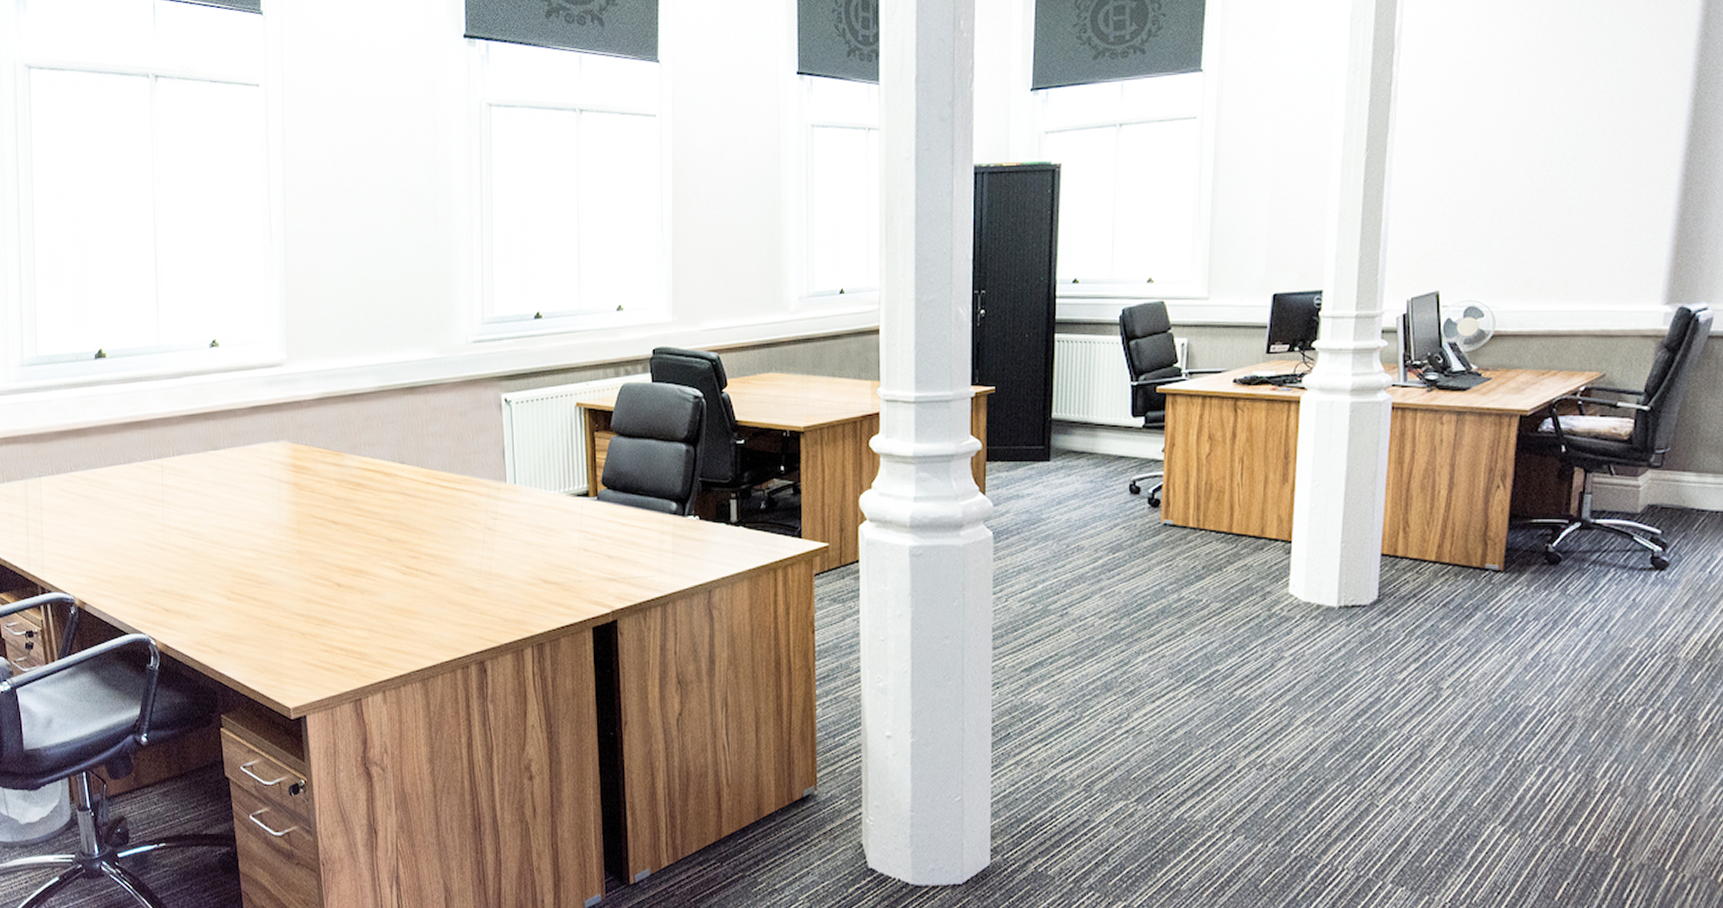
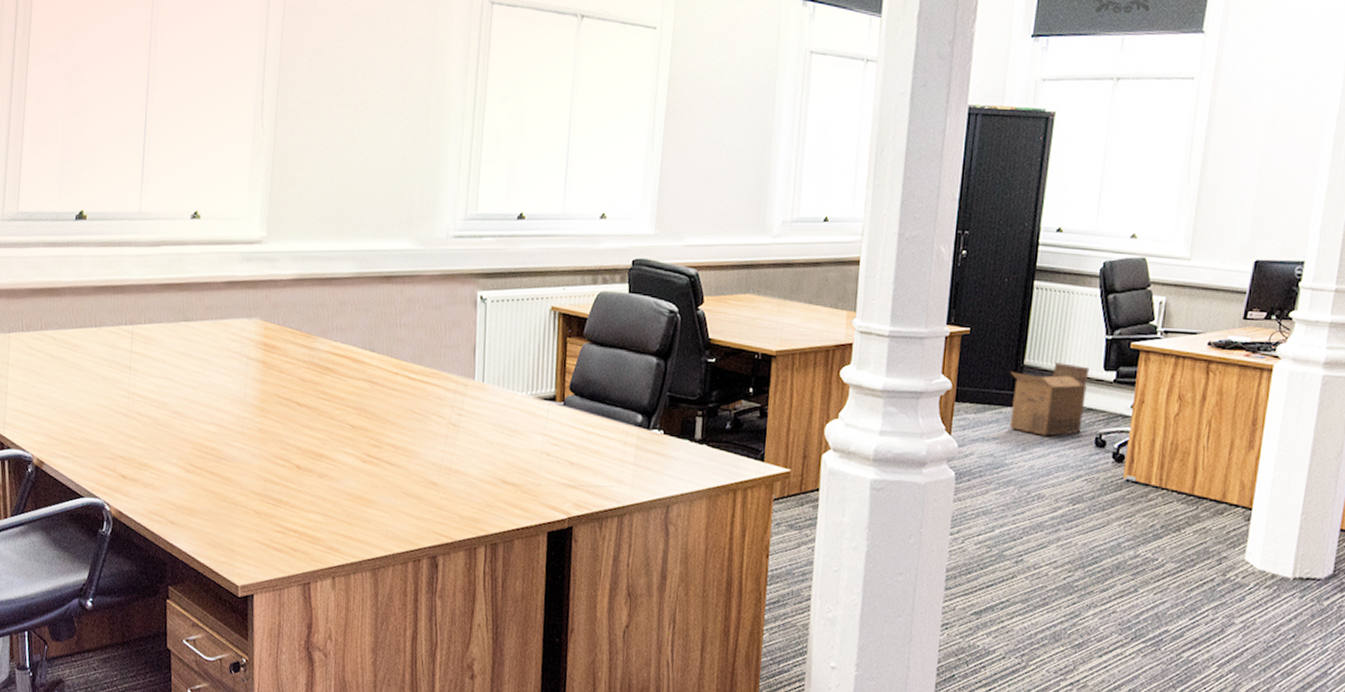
cardboard box: none [1038,413,1118,488] -> present [1009,362,1090,436]

